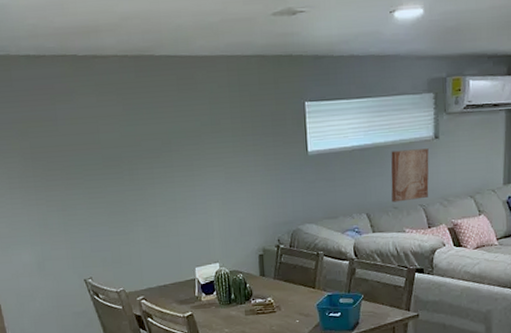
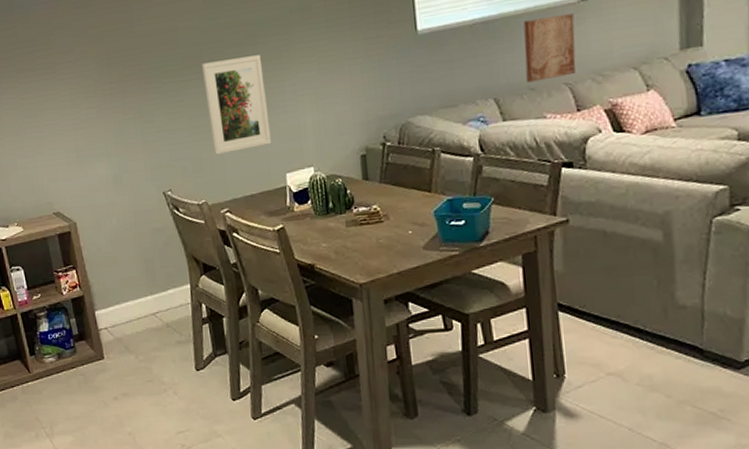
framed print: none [121,161,183,249] -> present [202,55,272,155]

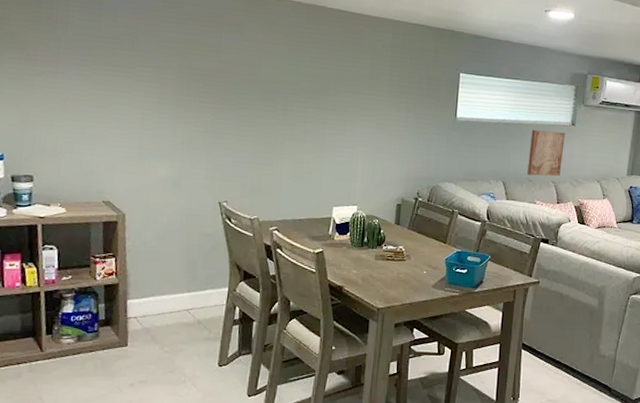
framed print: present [202,55,272,155] -> none [273,99,330,180]

